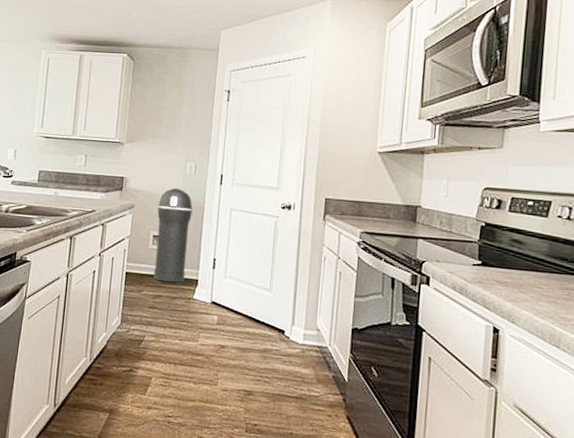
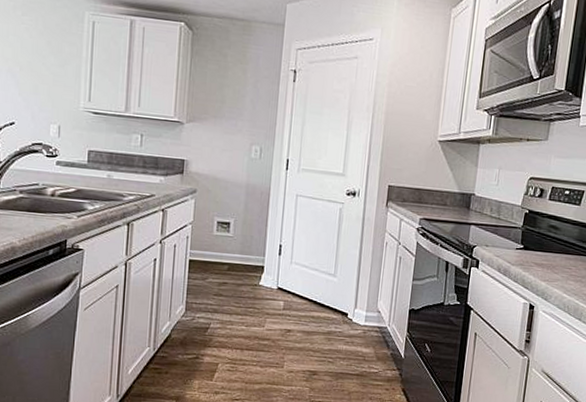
trash can: present [153,187,193,283] -> none [218,172,259,270]

